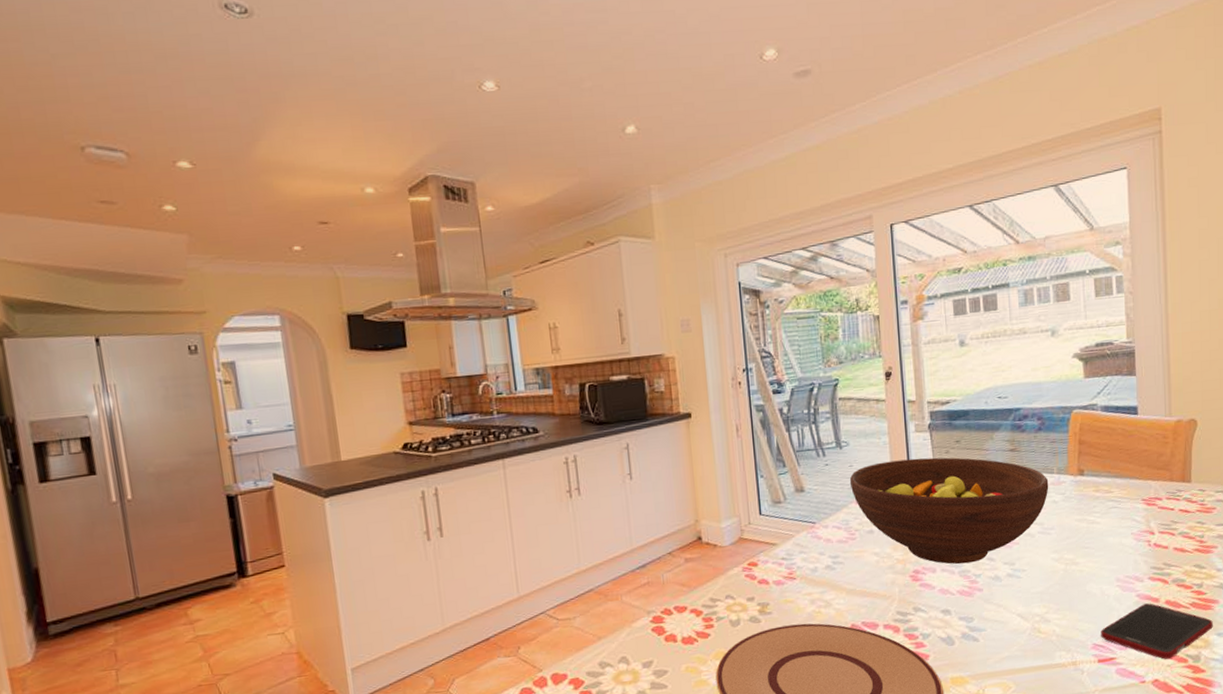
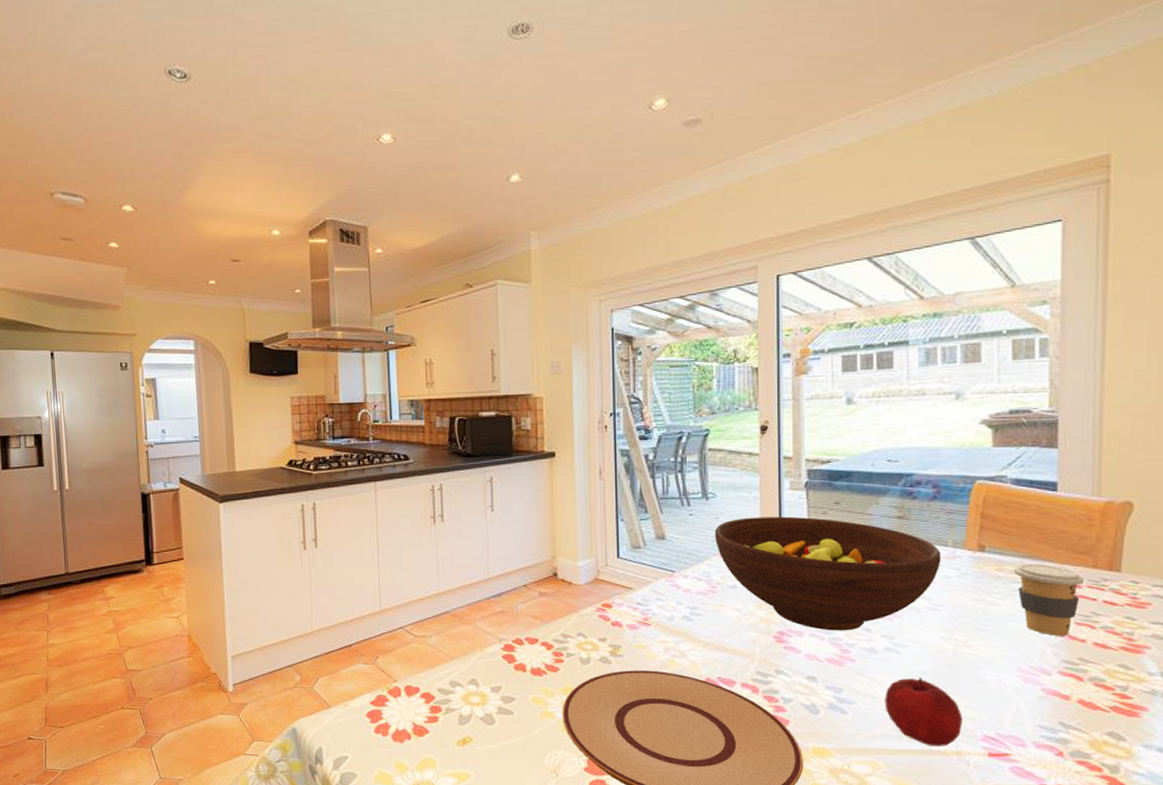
apple: none [1010,598,1076,661] -> present [884,677,963,746]
cell phone: present [1101,603,1213,659] -> none [994,700,1139,764]
coffee cup: none [1108,482,1163,546] -> present [1013,563,1084,636]

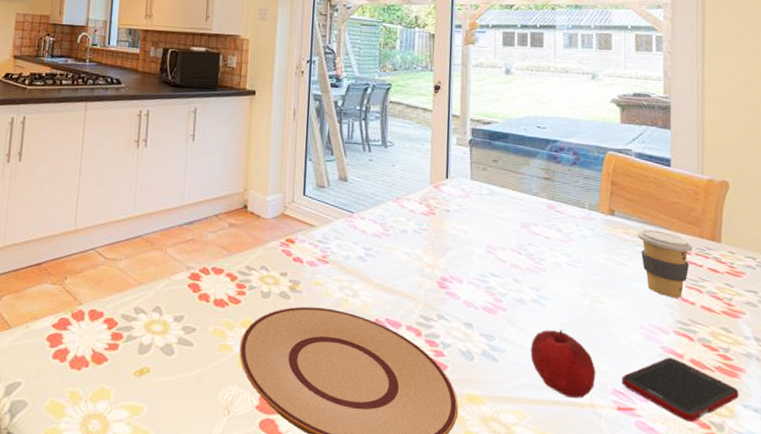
fruit bowl: present [714,516,941,631] -> none [390,167,580,281]
cell phone: none [994,700,1139,764] -> present [622,357,739,422]

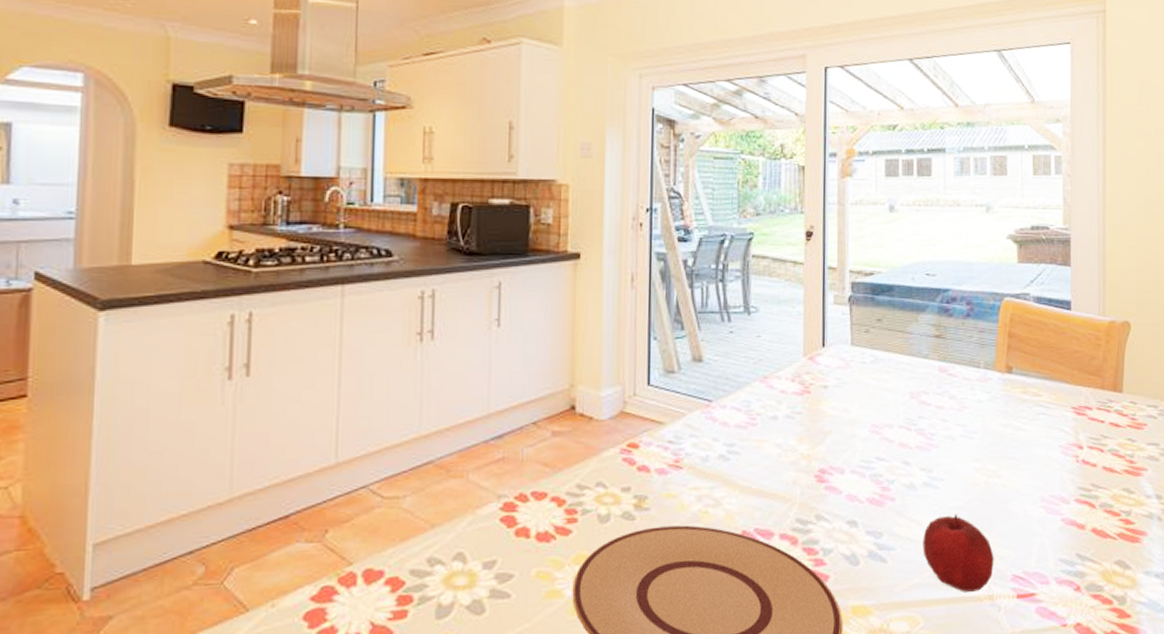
cell phone: present [622,357,739,422] -> none [1021,530,1141,599]
coffee cup: present [637,229,692,298] -> none [1036,385,1094,461]

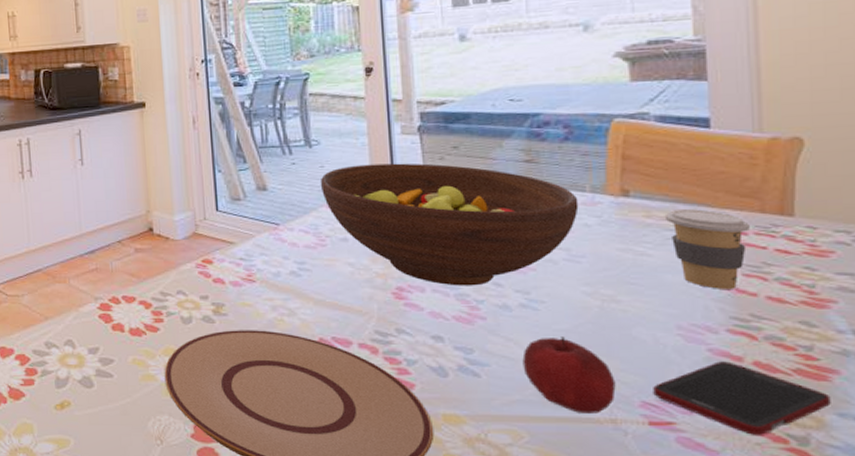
fruit bowl: none [755,335,974,466] -> present [320,163,579,286]
cell phone: none [1021,530,1141,599] -> present [653,361,831,435]
coffee cup: none [1036,385,1094,461] -> present [664,208,750,289]

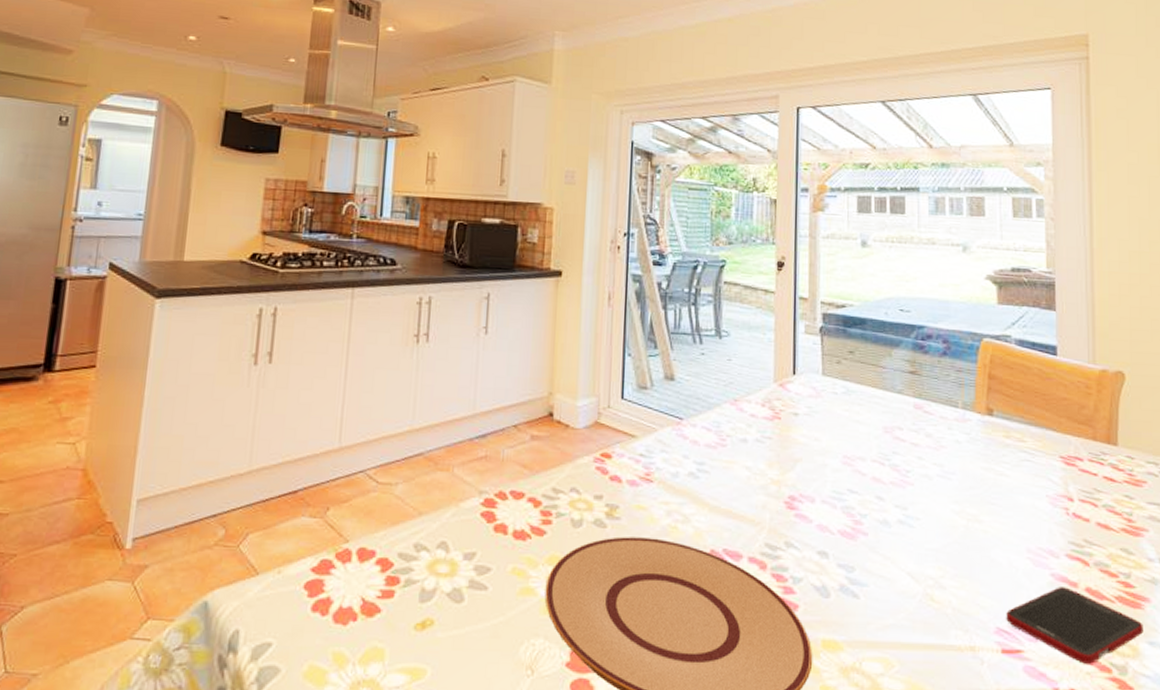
fruit bowl: present [320,163,579,286] -> none [726,361,952,499]
apple: present [522,336,616,413] -> none [897,556,976,640]
coffee cup: present [664,208,750,289] -> none [1020,431,1085,514]

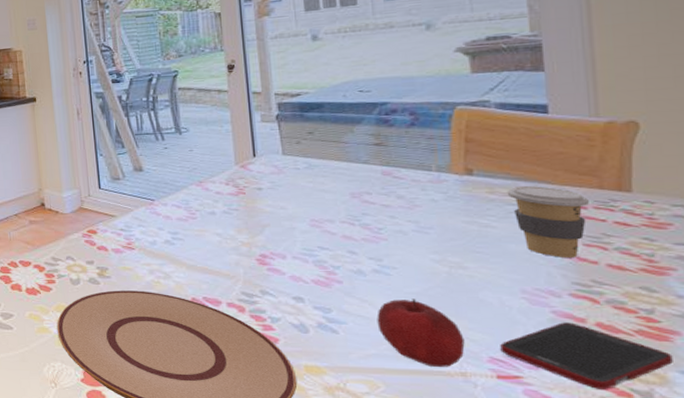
apple: none [897,556,976,640] -> present [377,299,465,367]
coffee cup: none [1020,431,1085,514] -> present [507,185,589,257]

